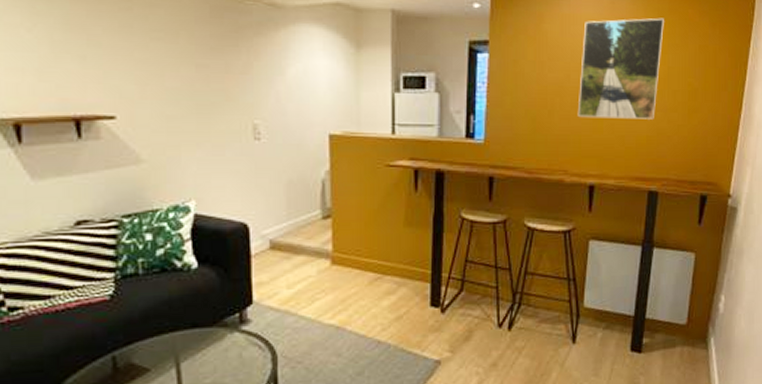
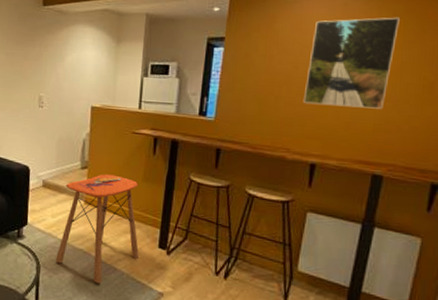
side table: none [298,222,408,364] -> present [55,174,140,283]

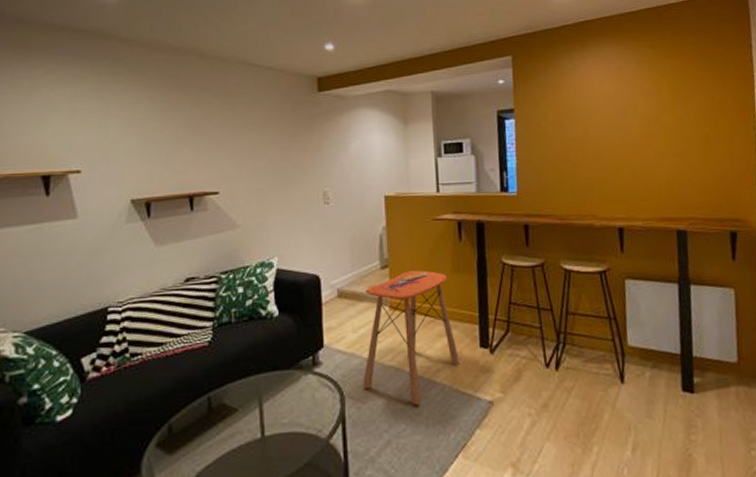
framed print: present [303,17,400,109] -> none [596,77,673,168]

